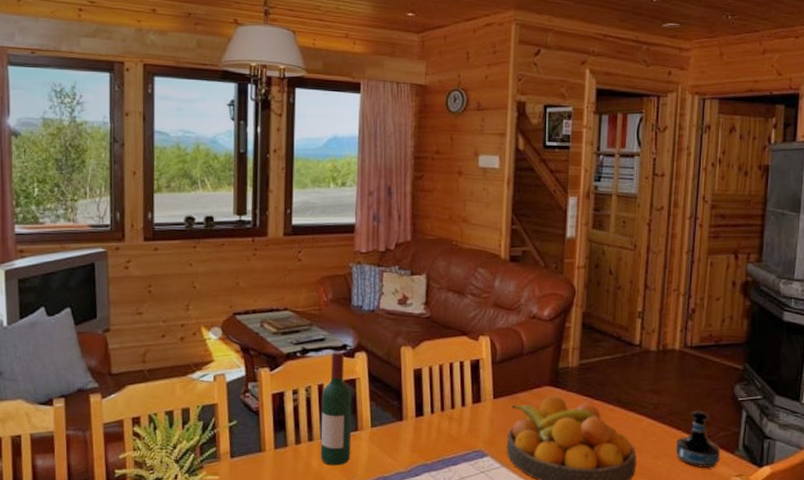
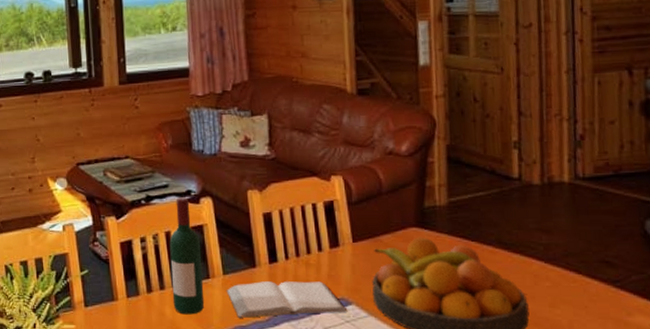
book: none [373,434,483,469] -> present [226,281,348,318]
tequila bottle: present [675,410,721,468] -> none [576,250,636,317]

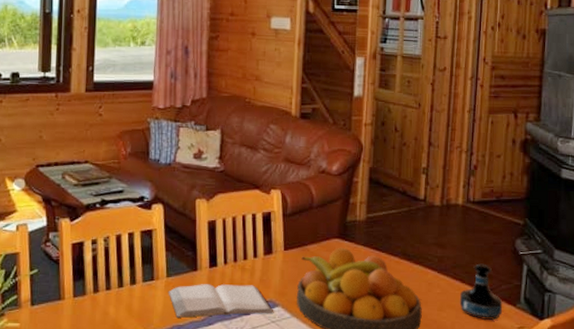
wine bottle: present [169,197,205,315] -> none [117,203,149,314]
tequila bottle: none [576,250,636,317] -> present [459,263,503,320]

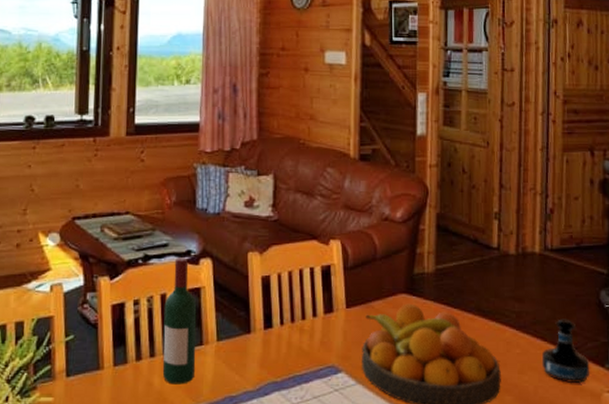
wine bottle: none [117,203,149,314] -> present [162,257,197,385]
book: present [168,284,274,318] -> none [218,348,337,387]

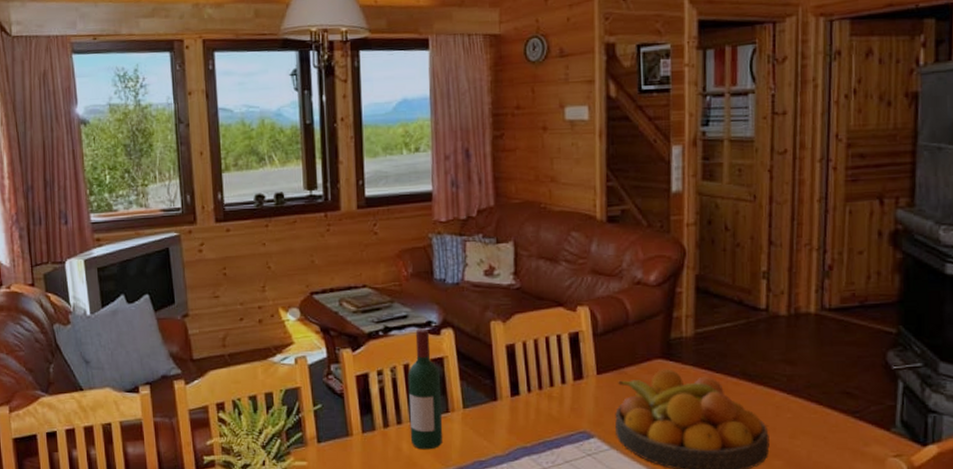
tequila bottle: present [541,319,590,383] -> none [816,381,873,447]

